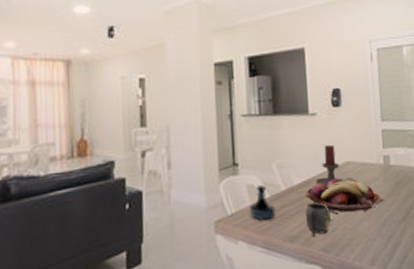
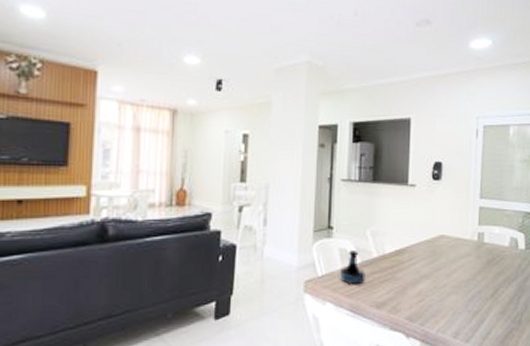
fruit basket: present [305,178,384,215] -> none [397,250,474,286]
mug: present [306,202,332,237] -> none [395,272,420,305]
candle holder: present [315,144,354,187] -> none [408,217,447,258]

